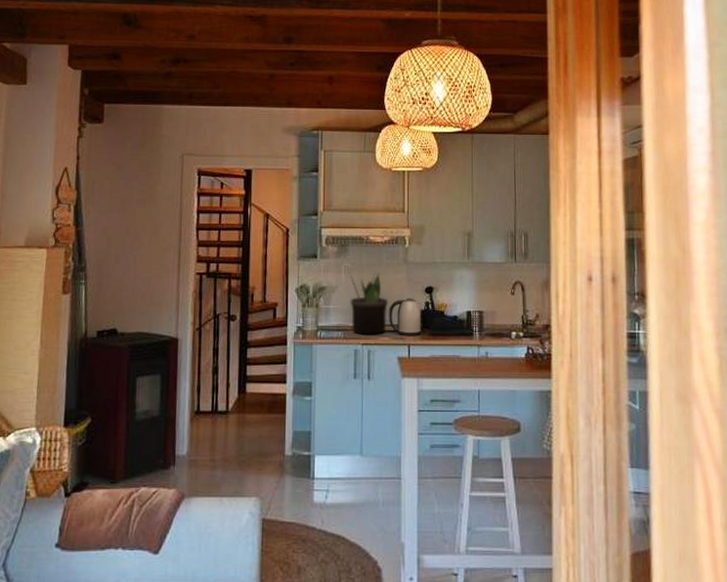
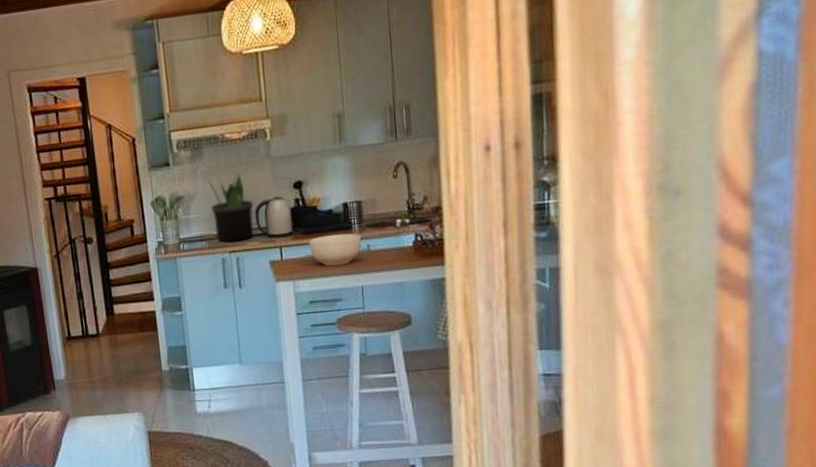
bowl: none [434,339,481,369] -> present [308,233,362,267]

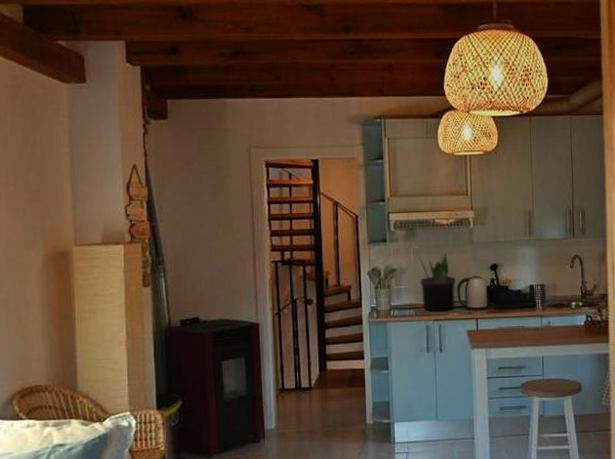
bowl: present [308,233,362,267] -> none [500,311,544,338]

